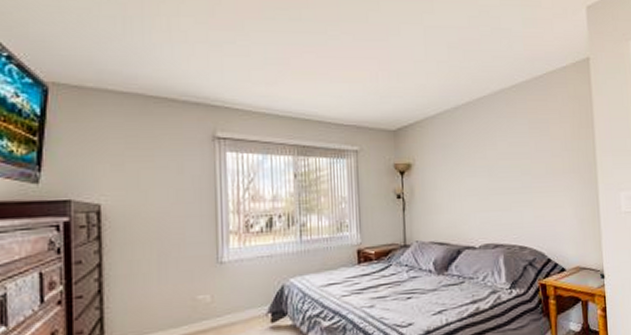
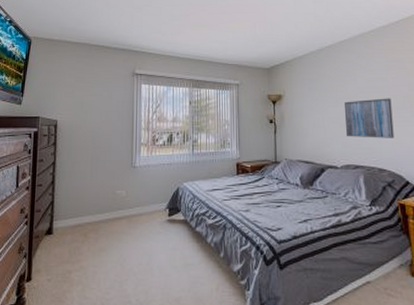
wall art: none [483,165,536,212] -> present [344,98,394,138]

